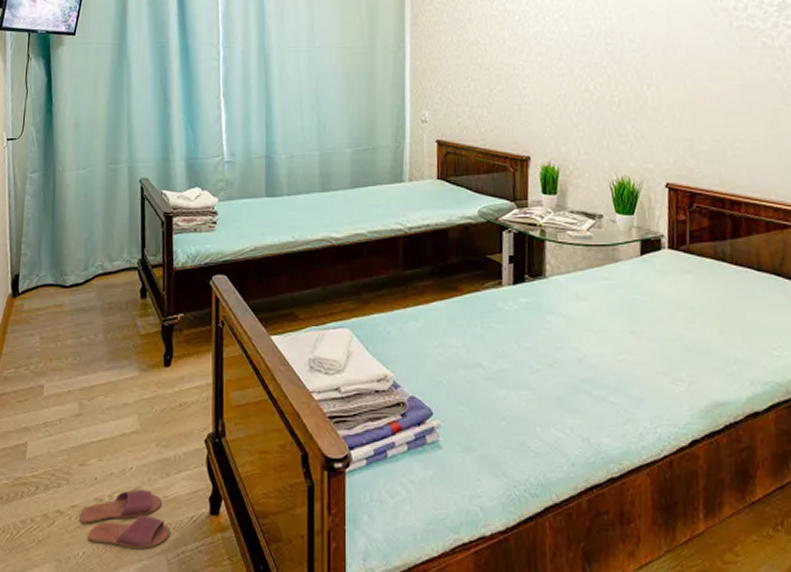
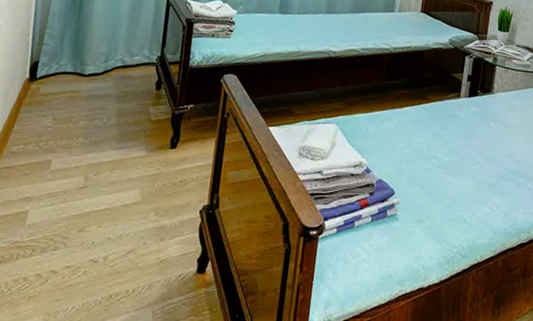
slippers: present [80,489,171,549] -> none [73,252,159,302]

